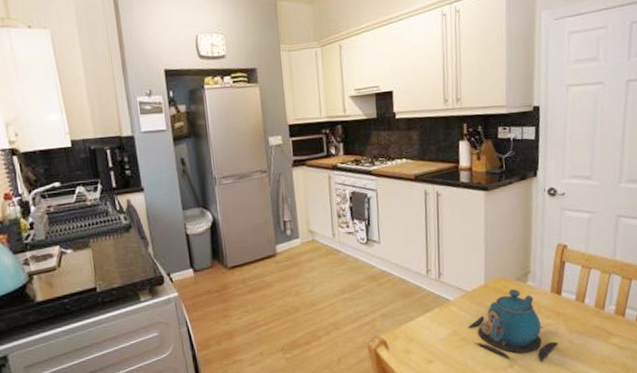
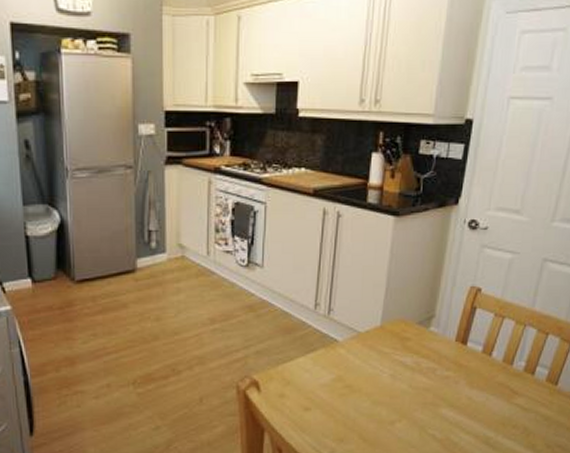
teapot: present [467,288,558,362] -> none [355,333,455,418]

